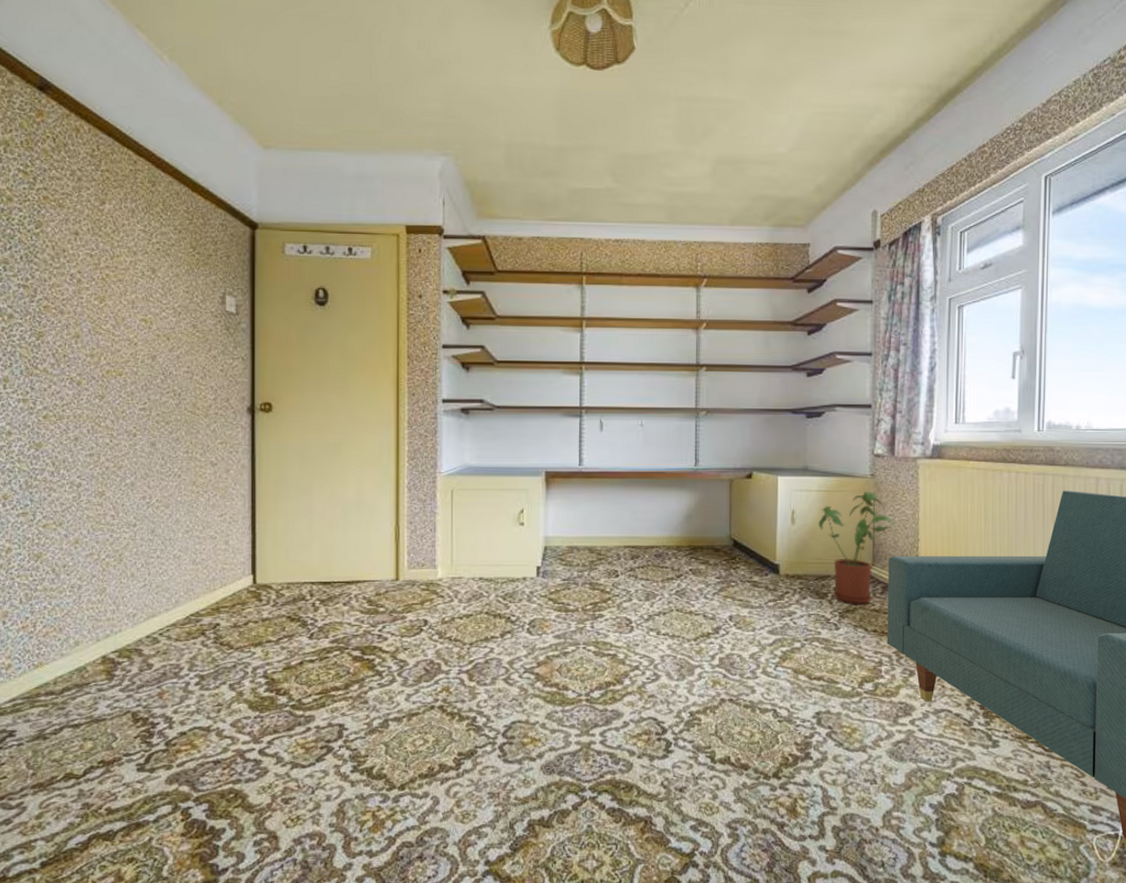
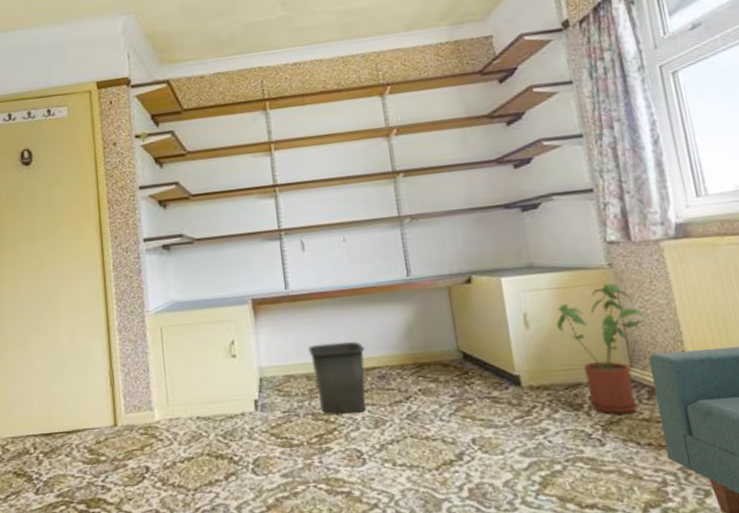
waste bin: none [594,520,647,586] -> present [308,341,367,415]

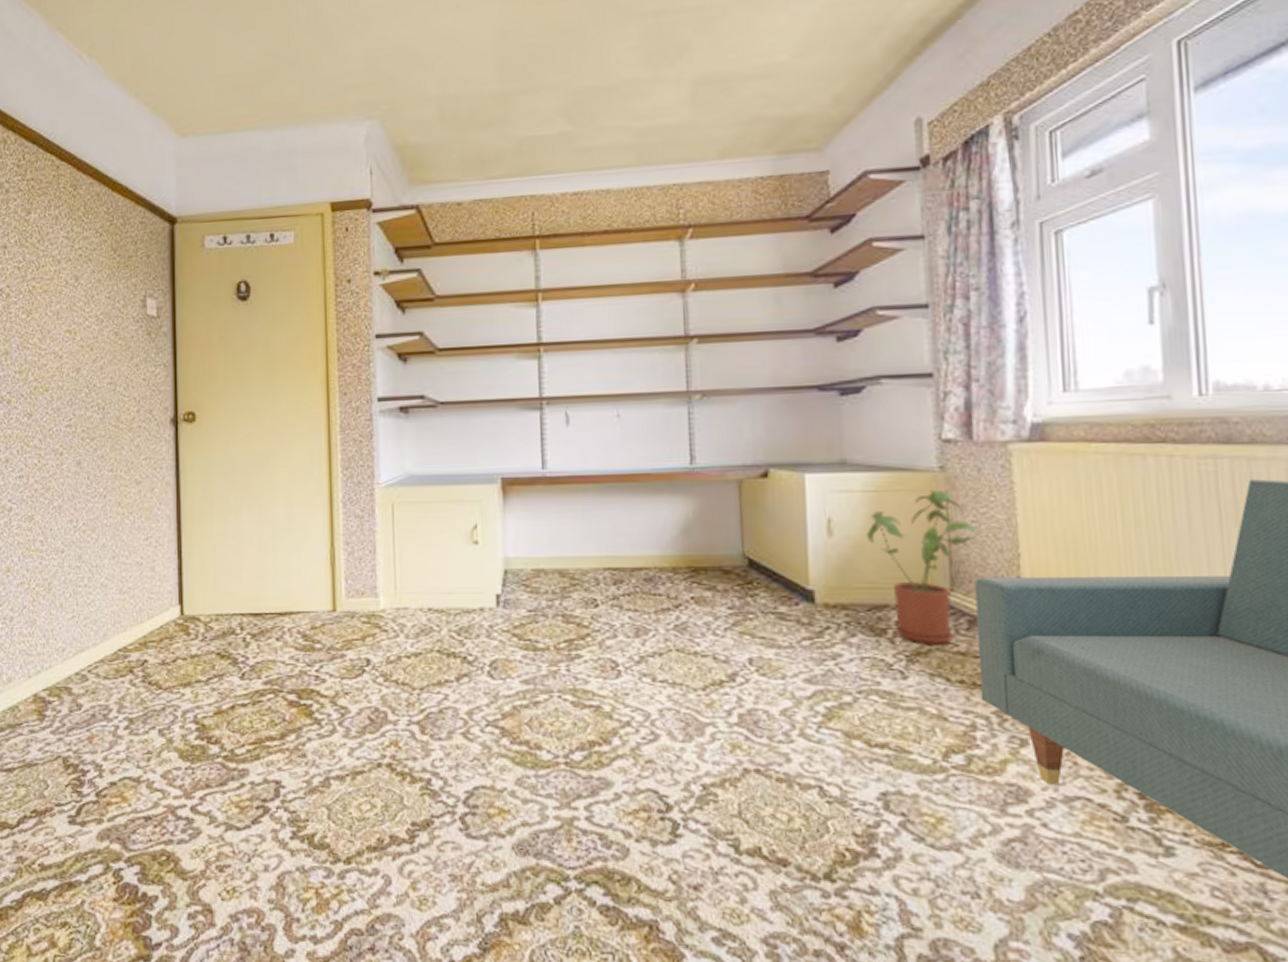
waste bin: present [308,341,367,415] -> none [564,535,631,618]

